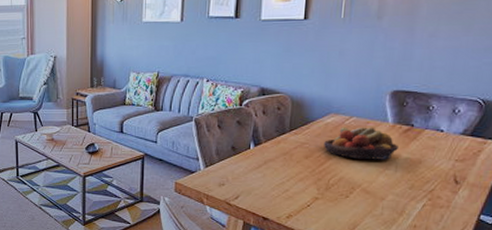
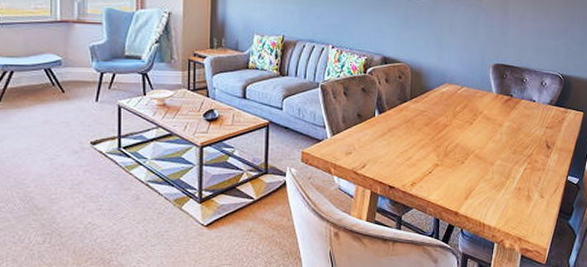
fruit bowl: present [324,127,400,160] -> none [441,96,503,127]

